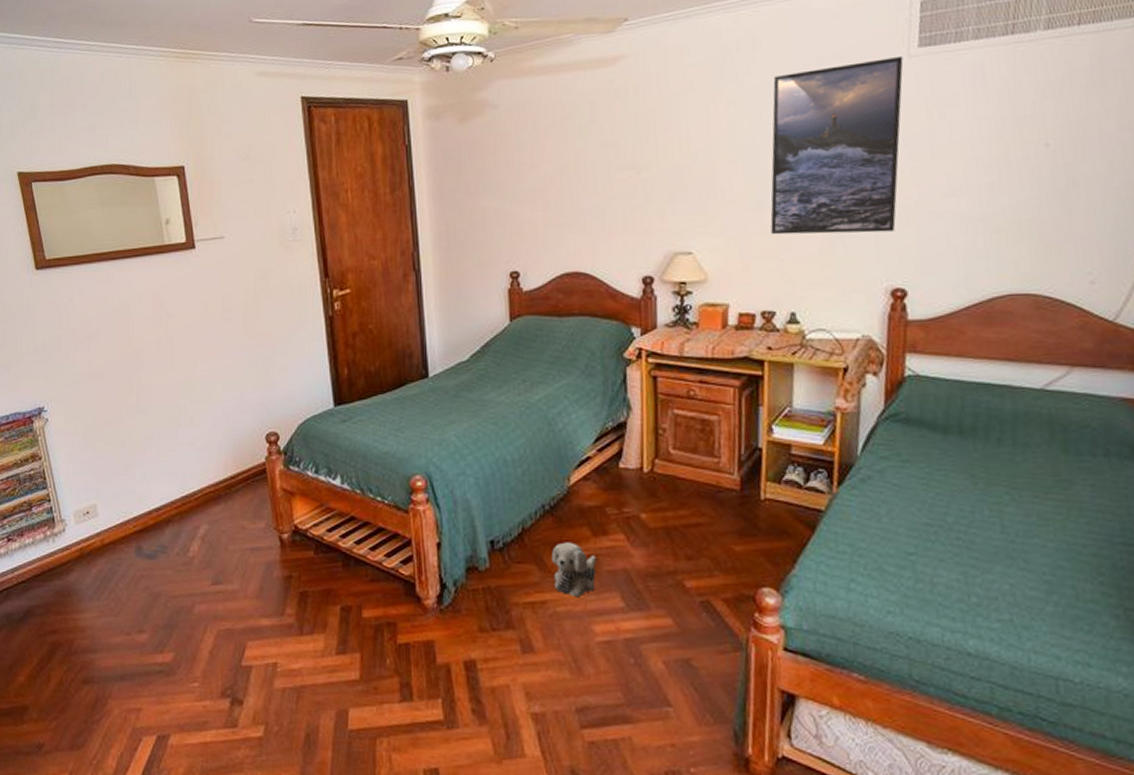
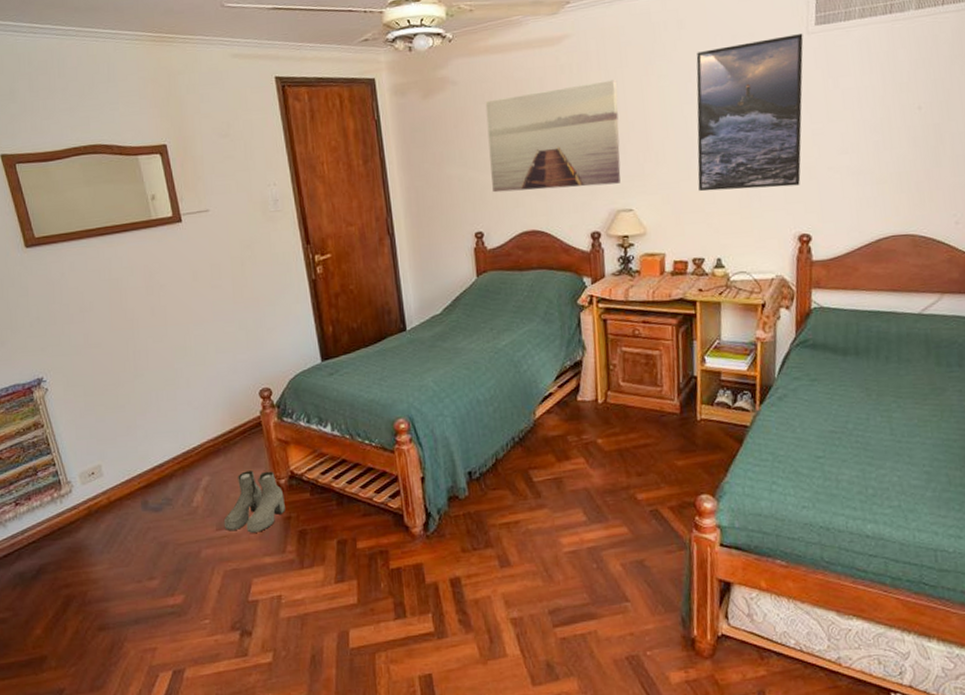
boots: none [221,522,286,591] -> present [224,471,285,533]
wall art: none [528,106,680,228] -> present [485,80,621,193]
plush toy: present [552,542,596,598] -> none [522,468,561,516]

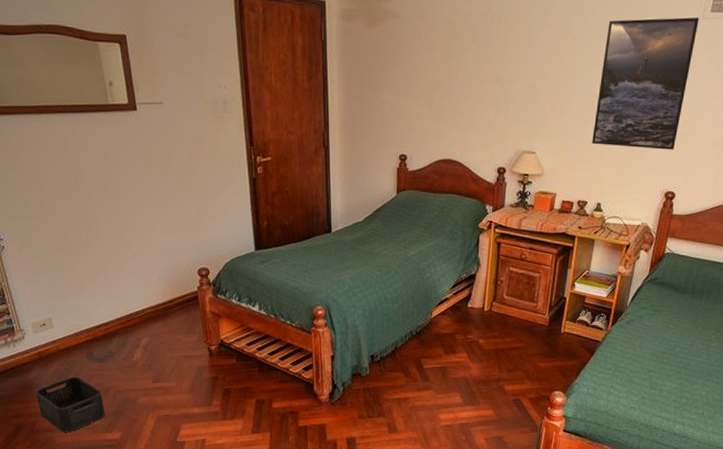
storage bin: none [85,531,165,601] -> present [35,376,105,433]
boots: present [224,471,285,533] -> none [160,336,214,387]
wall art: present [485,80,621,193] -> none [419,34,539,128]

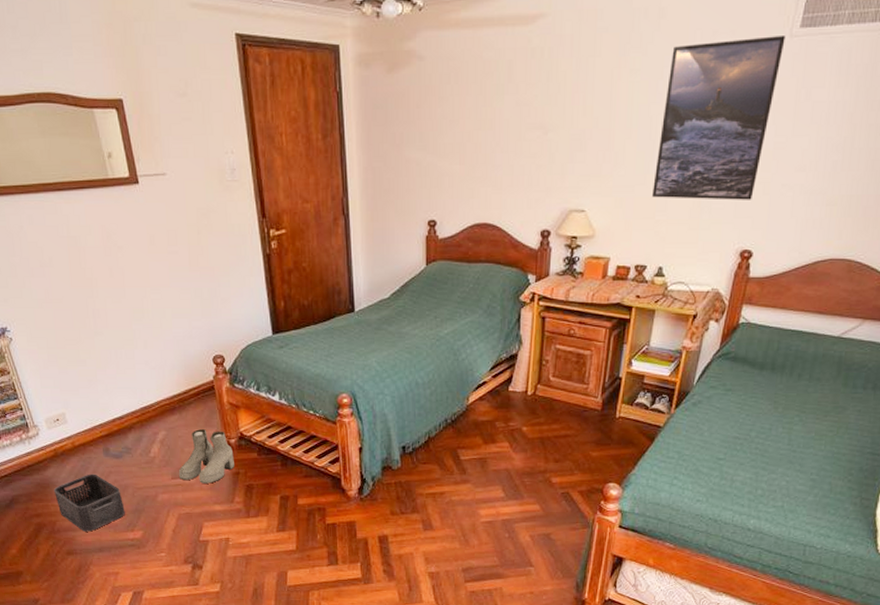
boots: none [160,336,214,387] -> present [179,429,234,484]

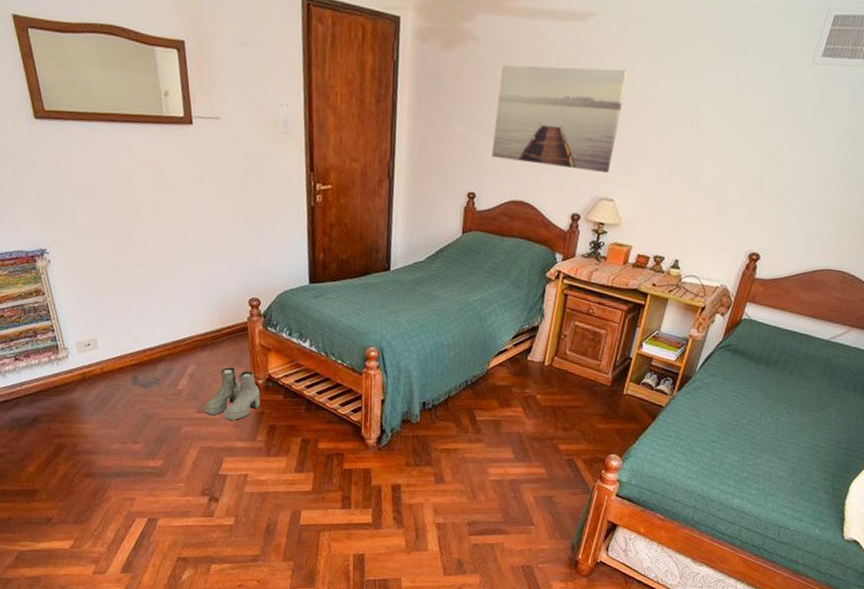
storage bin: present [53,474,125,532] -> none [78,400,148,457]
wall art: none [450,70,588,183] -> present [492,64,629,173]
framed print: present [652,36,786,200] -> none [676,58,808,208]

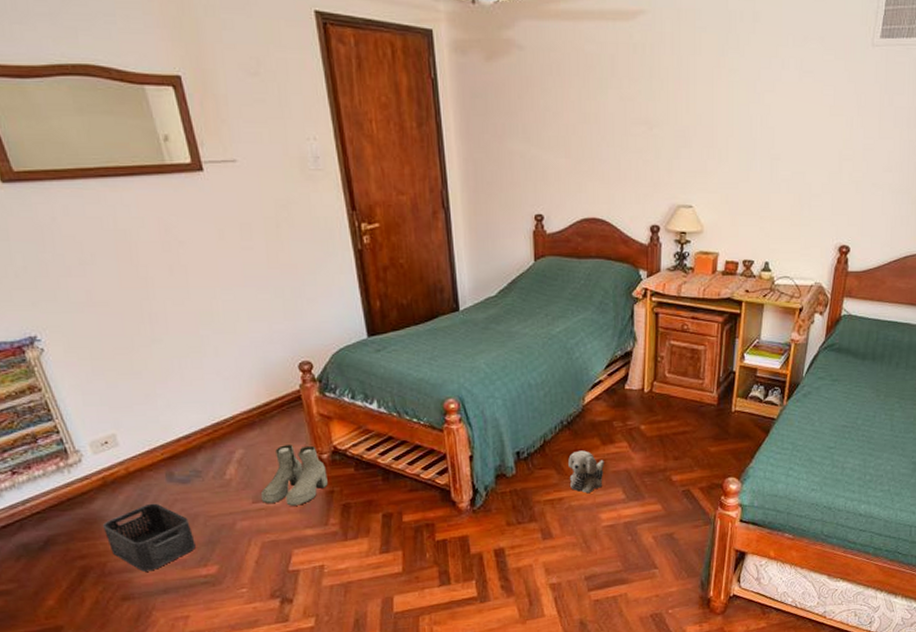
storage bin: none [78,400,148,457] -> present [102,503,196,572]
plush toy: none [466,409,499,449] -> present [568,450,604,494]
wall art: present [492,64,629,173] -> none [552,67,689,178]

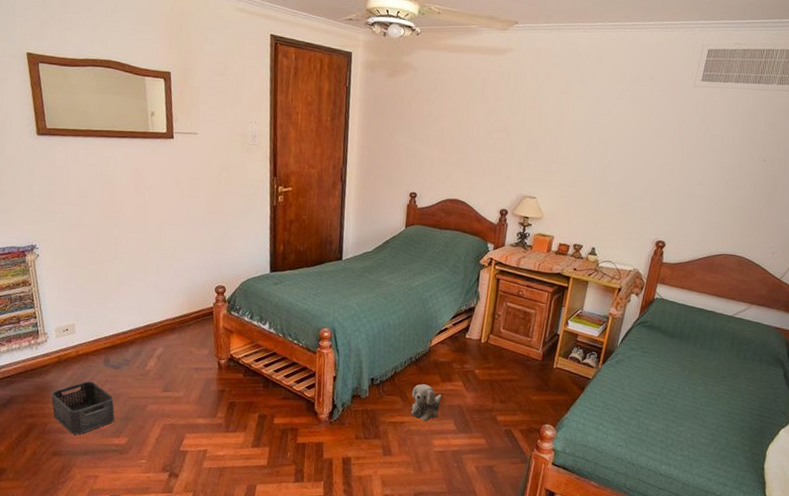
boots: present [261,445,328,506] -> none [170,348,222,398]

